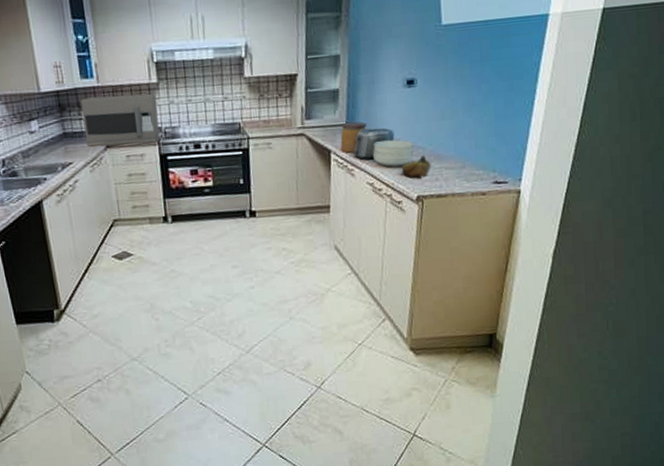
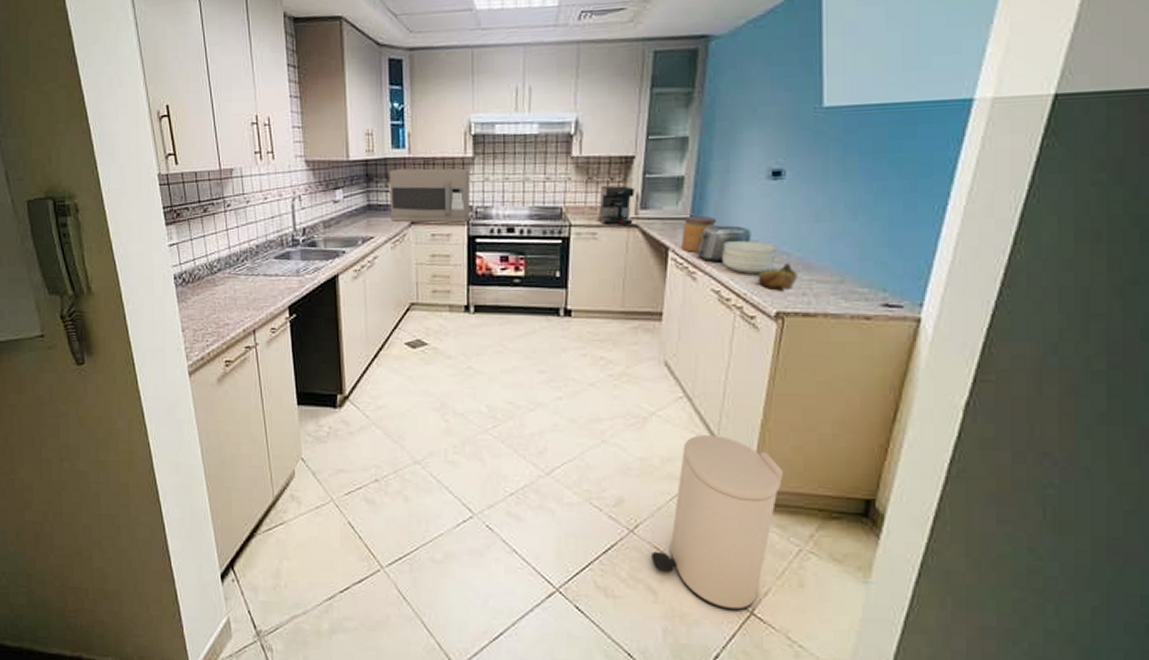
coffee maker: none [271,100,301,135] -> present [597,185,635,225]
pedal bin: none [336,300,431,437] -> present [651,435,784,611]

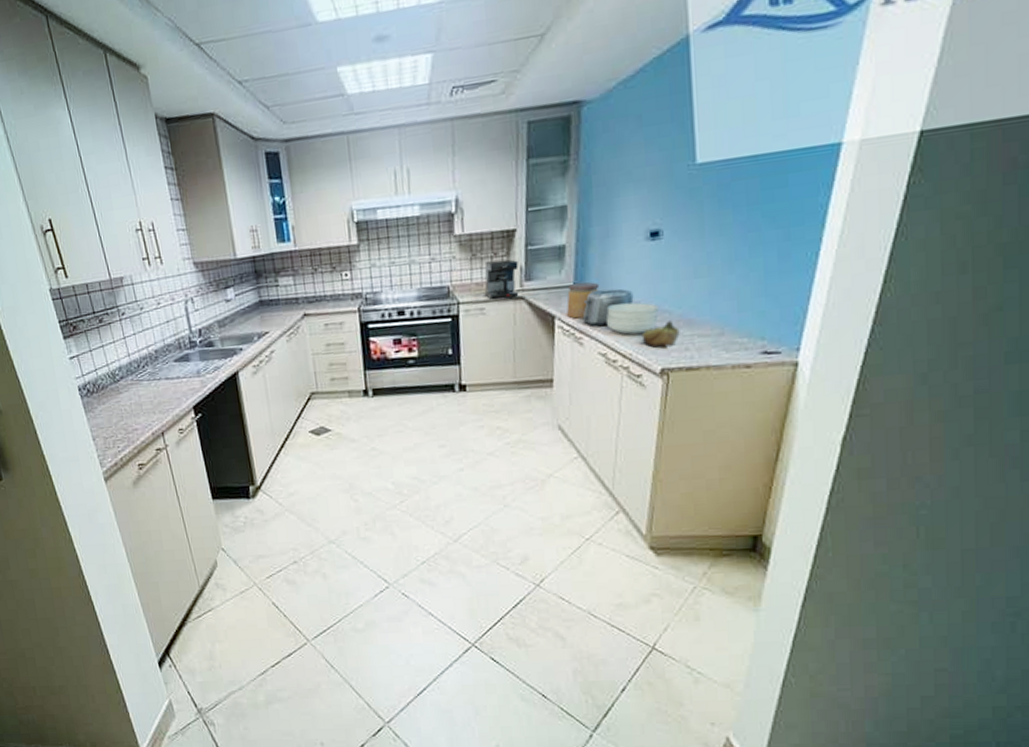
microwave: present [389,168,471,223] -> none [277,256,360,315]
pedal bin: present [651,435,784,611] -> none [558,490,676,648]

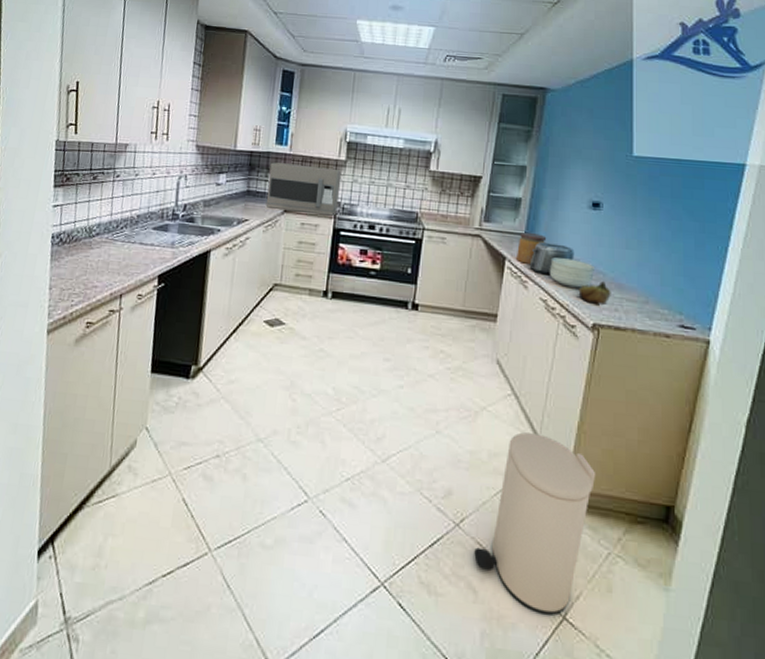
microwave: none [277,256,360,315] -> present [266,162,342,216]
coffee maker: present [484,259,519,299] -> none [447,197,480,234]
pedal bin: none [558,490,676,648] -> present [474,432,596,616]

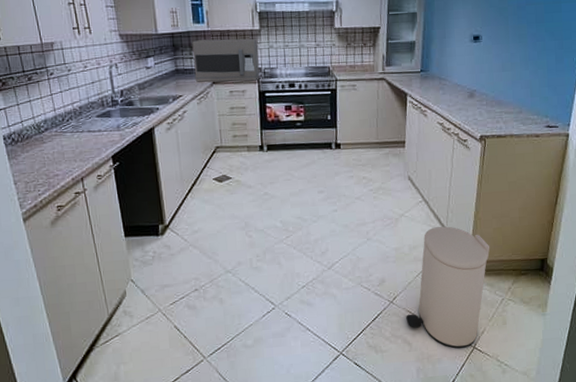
jar: present [517,231,547,265] -> none [415,69,439,97]
toaster: present [529,242,575,275] -> none [426,76,462,103]
bowl: present [549,257,596,288] -> none [442,86,480,110]
fruit: present [577,281,611,306] -> none [466,101,493,120]

